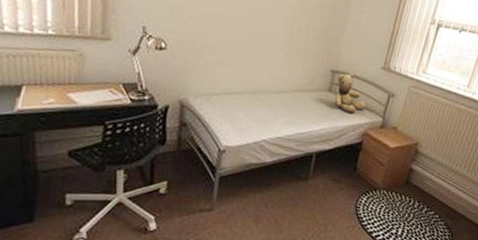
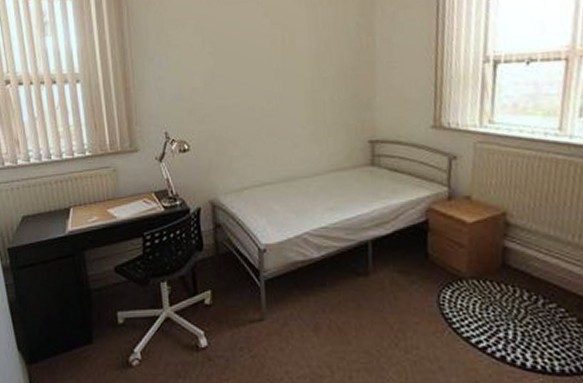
teddy bear: present [334,73,366,114] -> none [379,140,422,188]

